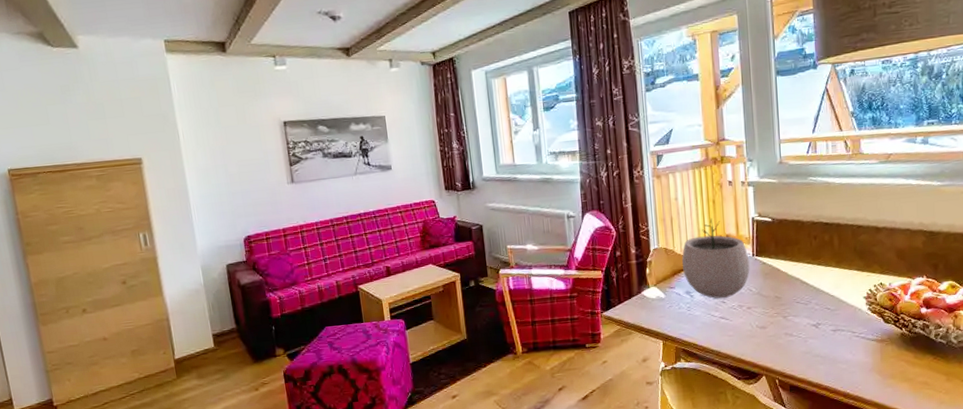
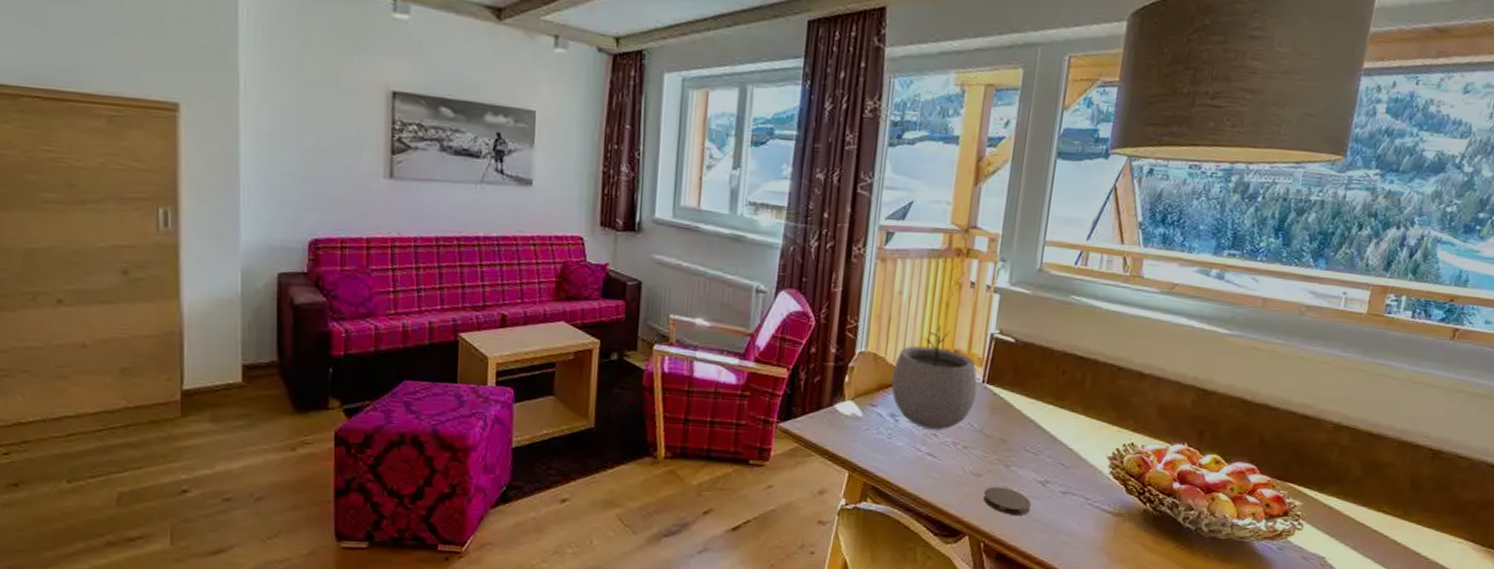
coaster: none [770,334,810,355] -> present [983,486,1031,516]

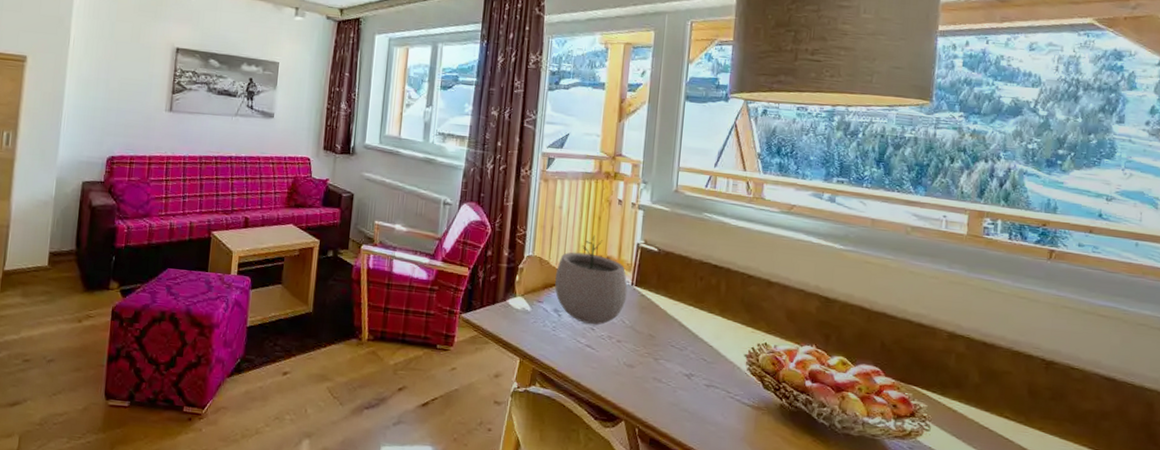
coaster: present [983,486,1031,516] -> none [636,377,679,405]

